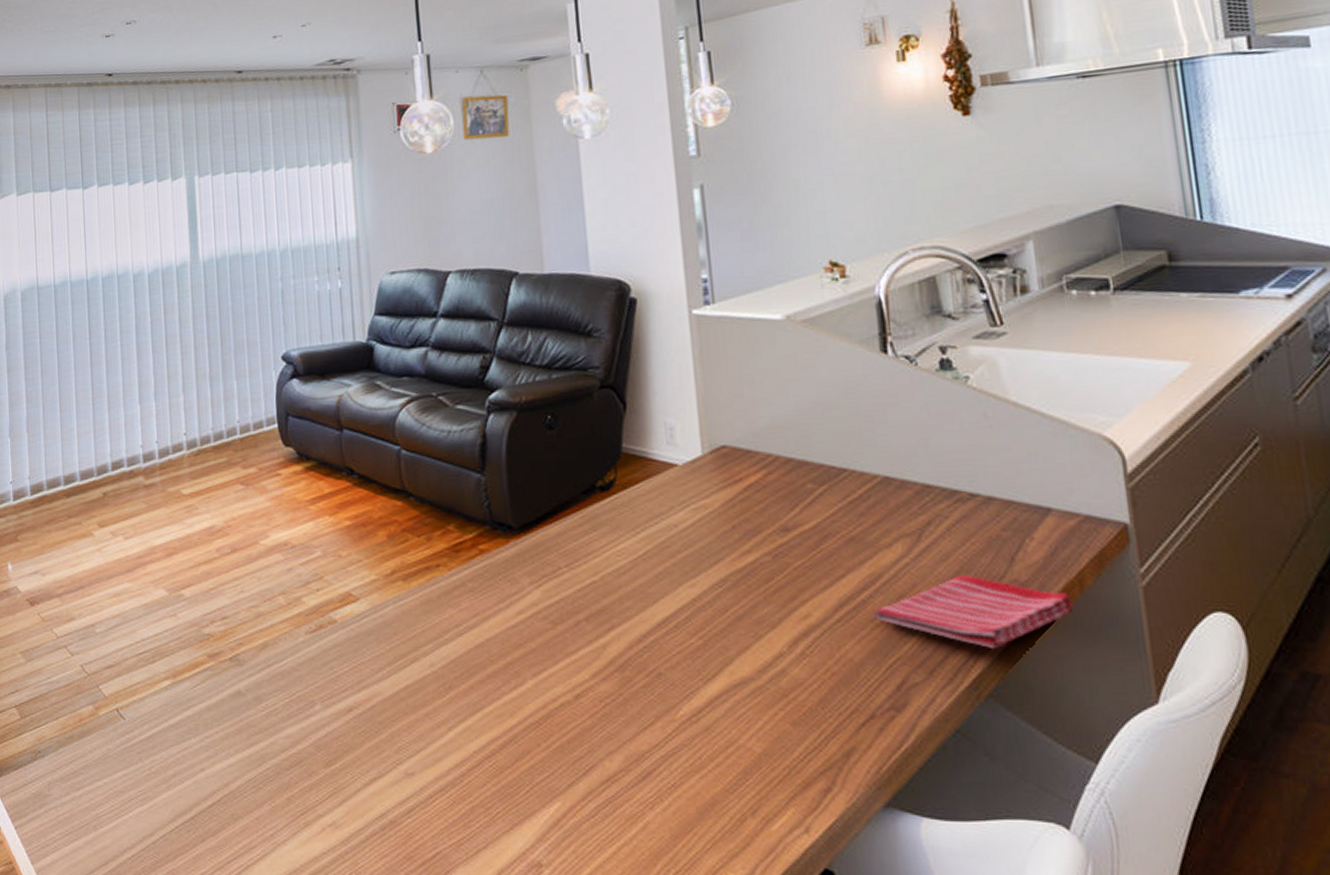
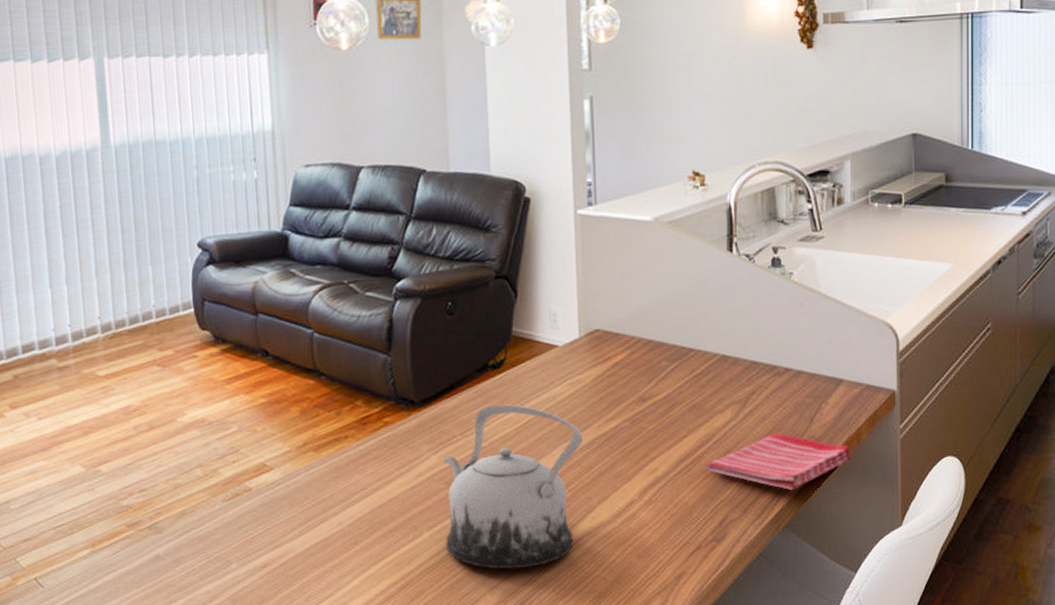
teapot: none [549,532,715,731] -> present [444,404,584,570]

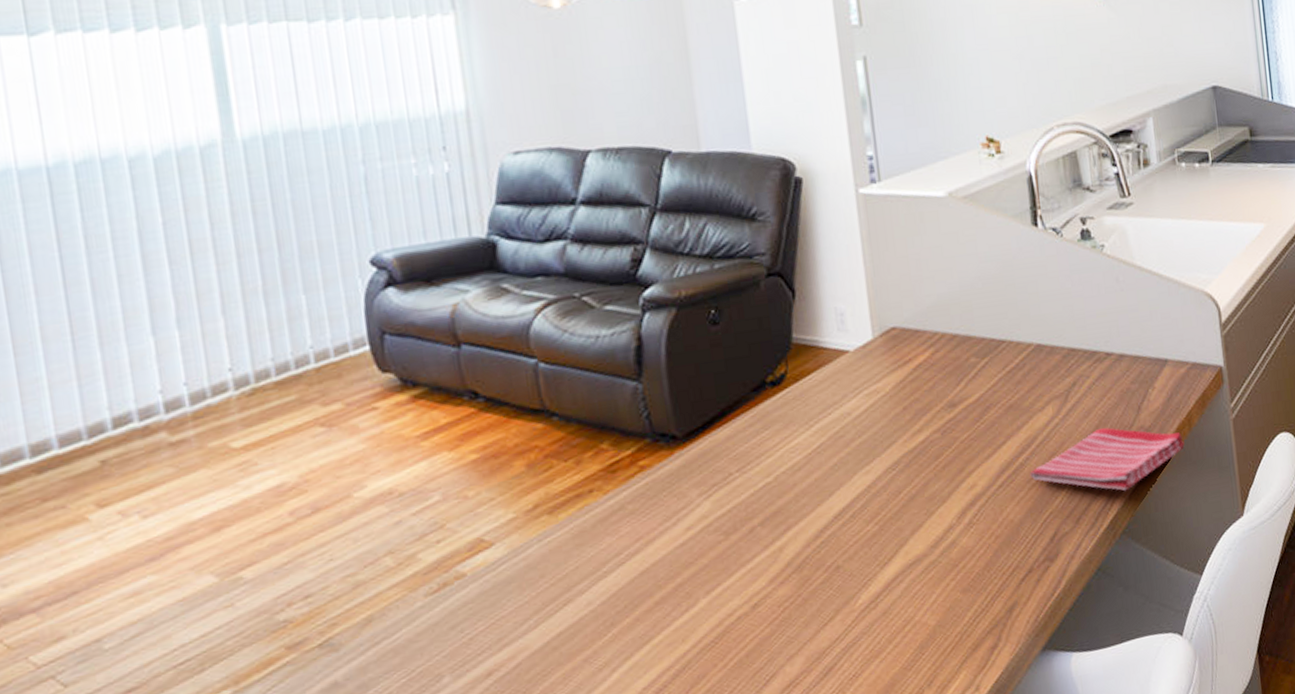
teapot: present [444,404,584,570] -> none [720,427,888,633]

